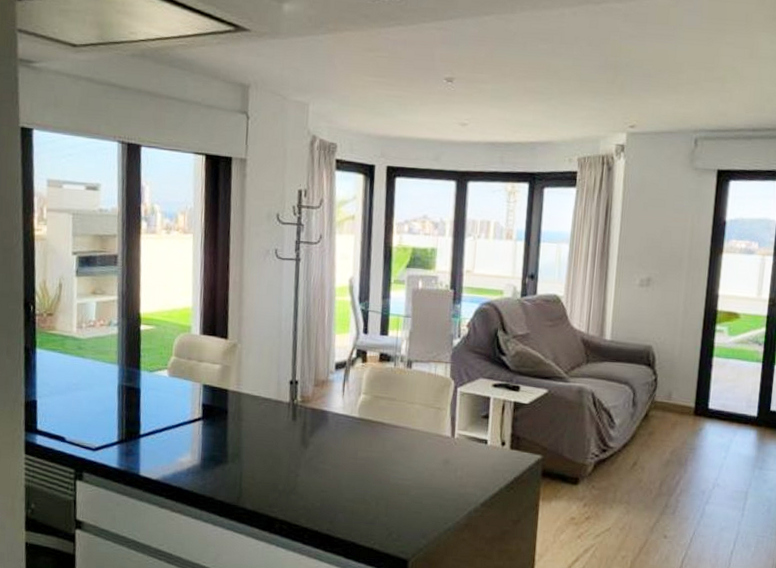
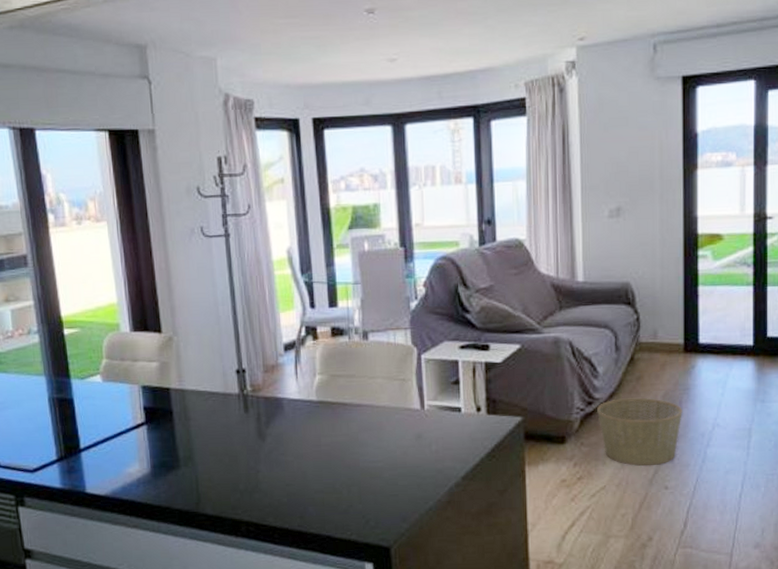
basket: none [610,450,687,515] -> present [597,397,683,466]

